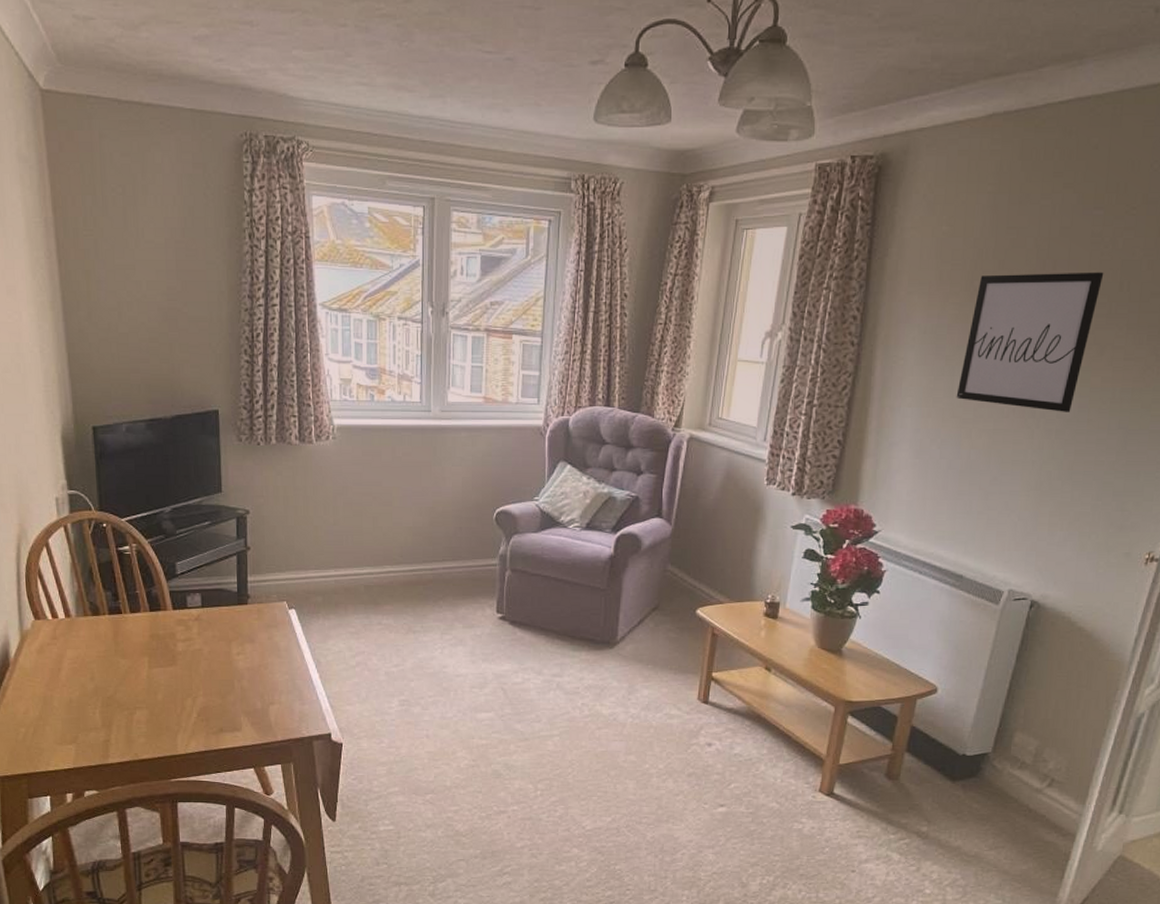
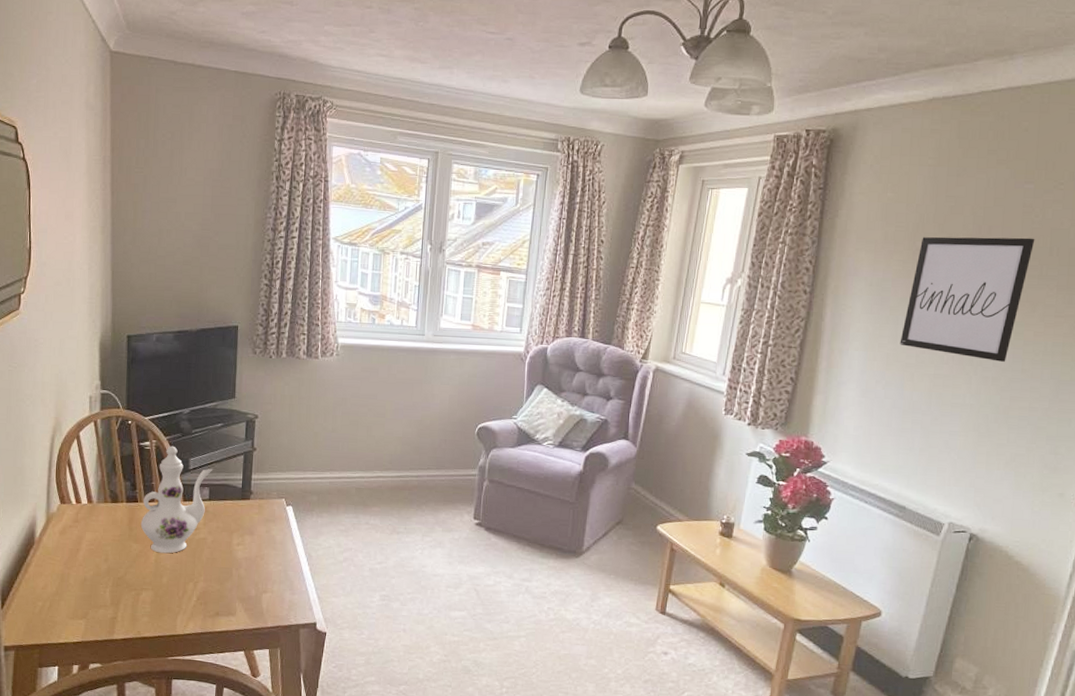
ewer: none [127,549,204,668] -> present [140,445,213,554]

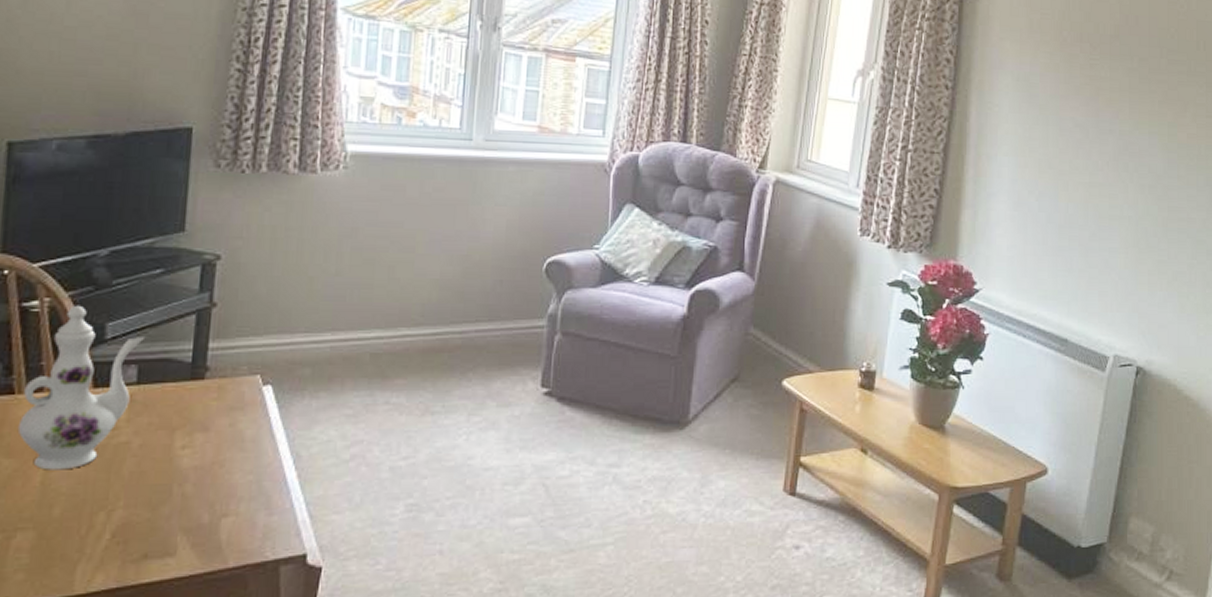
wall art: present [899,236,1035,362] -> none [1051,26,1182,167]

